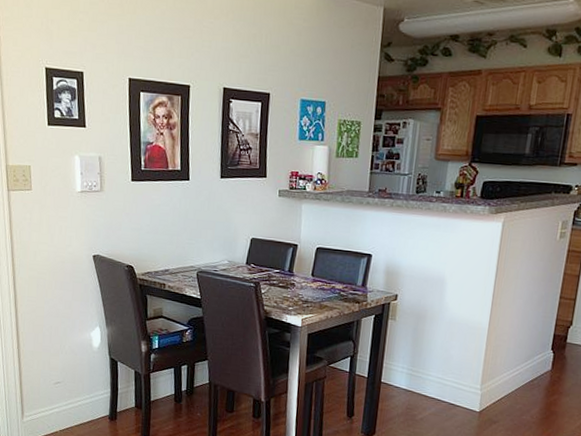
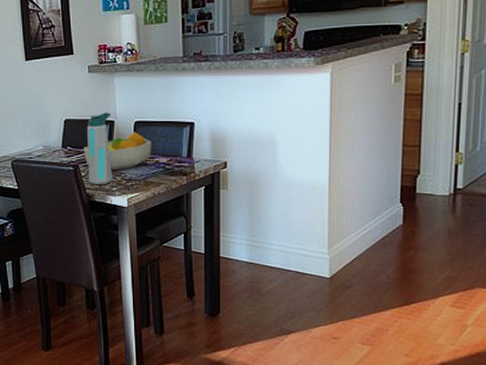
fruit bowl: none [266,257,330,292] -> present [84,132,151,170]
water bottle: none [267,235,296,304] -> present [87,112,113,186]

